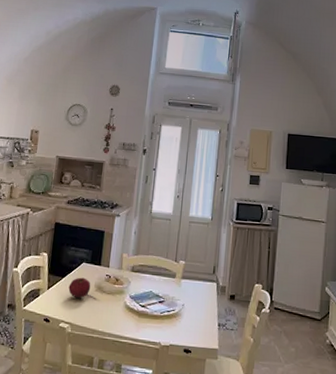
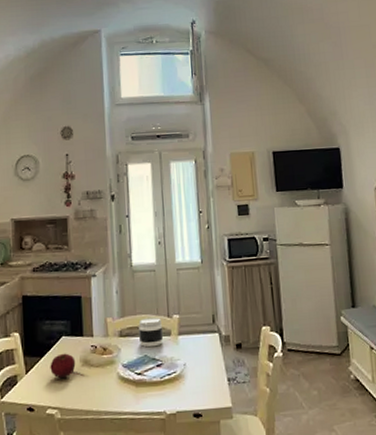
jar: none [147,259,170,286] -> present [138,317,164,348]

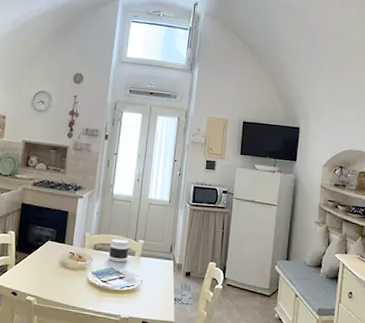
fruit: present [50,353,76,379] -> none [34,254,56,274]

